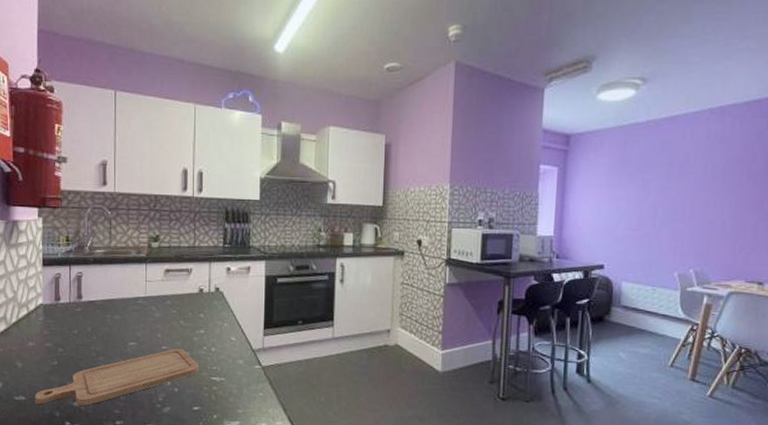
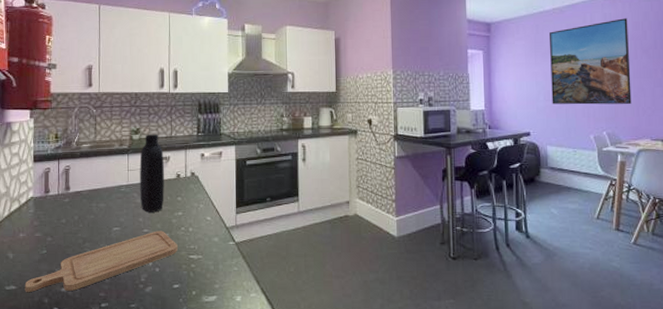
bottle: none [159,243,185,329] -> present [139,134,164,213]
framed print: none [633,137,736,239] -> present [550,18,632,105]

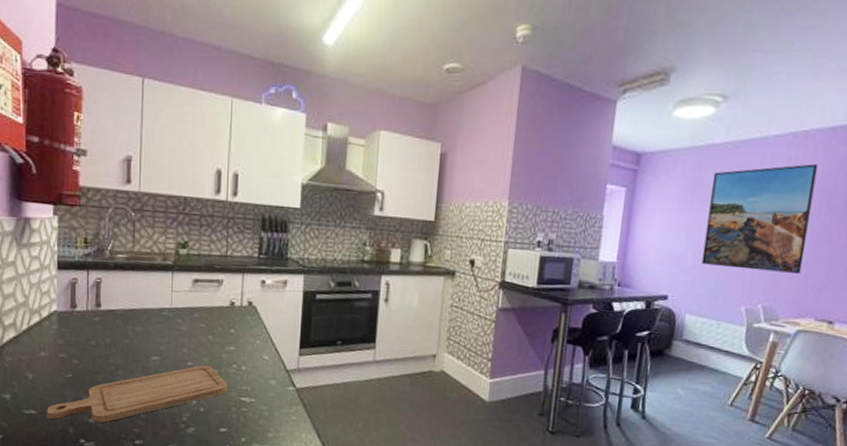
bottle: present [139,134,164,213] -> none [185,250,216,344]

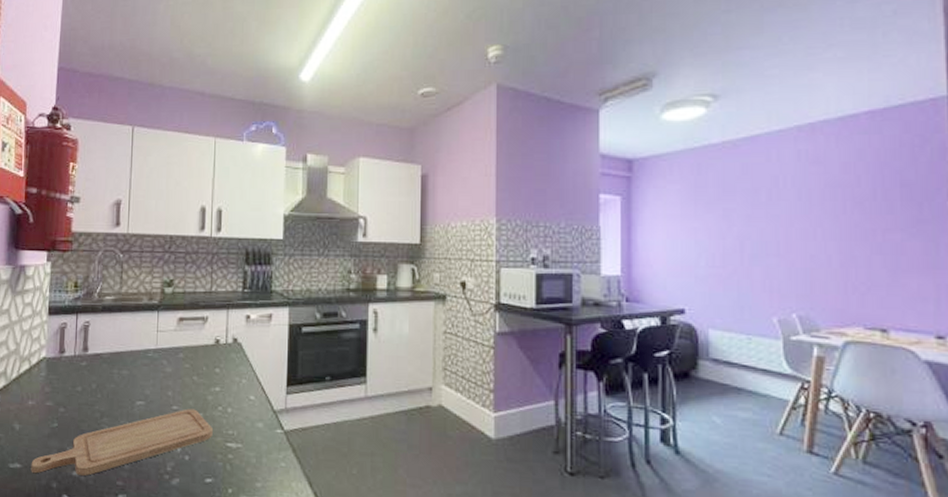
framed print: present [701,164,818,274] -> none [717,157,836,276]

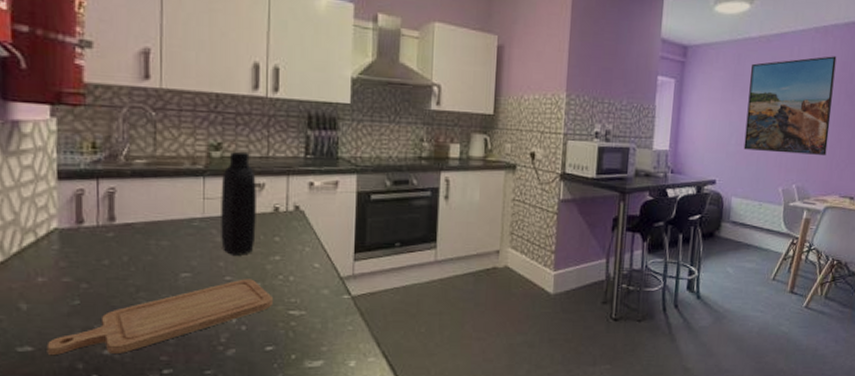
bottle: none [170,288,201,386] -> present [221,152,256,255]
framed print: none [717,157,836,276] -> present [743,56,837,155]

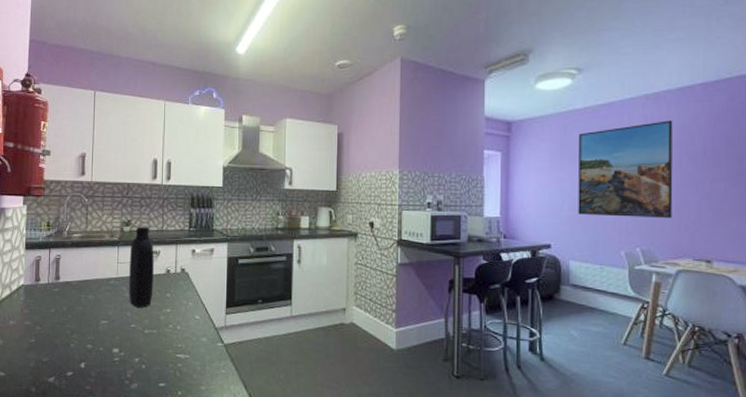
chopping board: present [47,279,273,356] -> none [13,326,165,382]

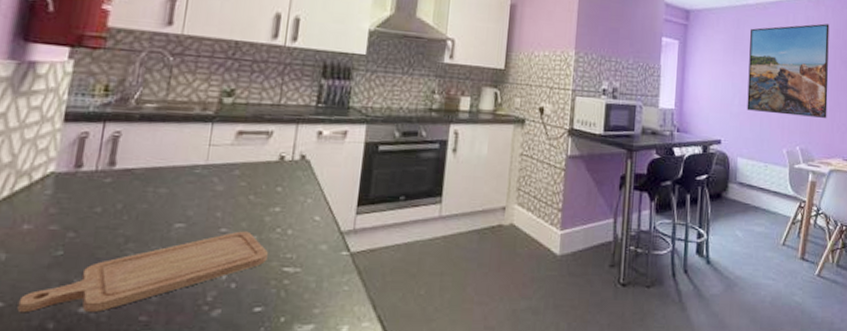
chopping board: none [13,326,165,382] -> present [17,231,268,313]
bottle: present [129,227,154,308] -> none [221,99,265,206]

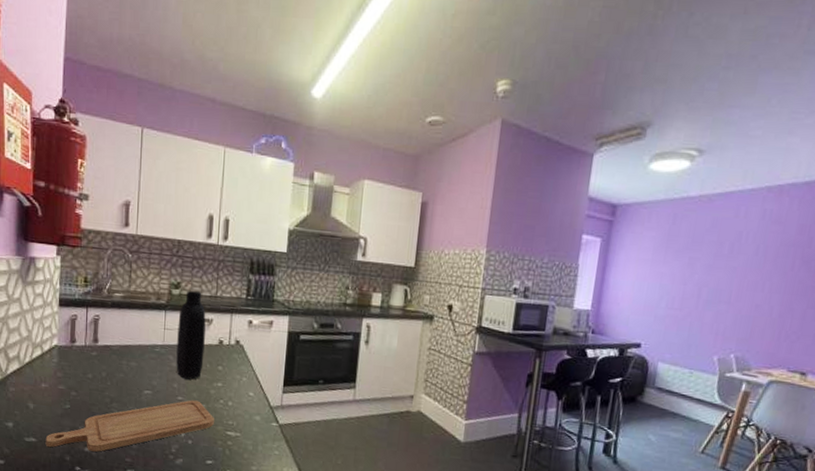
bottle: none [221,99,265,206] -> present [176,291,206,380]
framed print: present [747,23,830,118] -> none [674,217,793,325]

